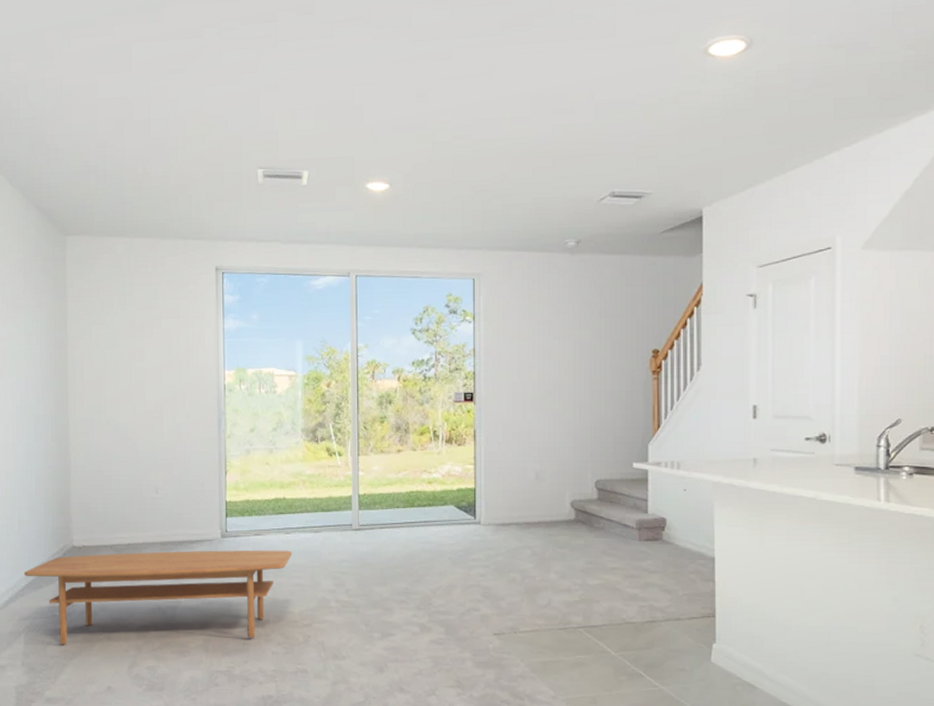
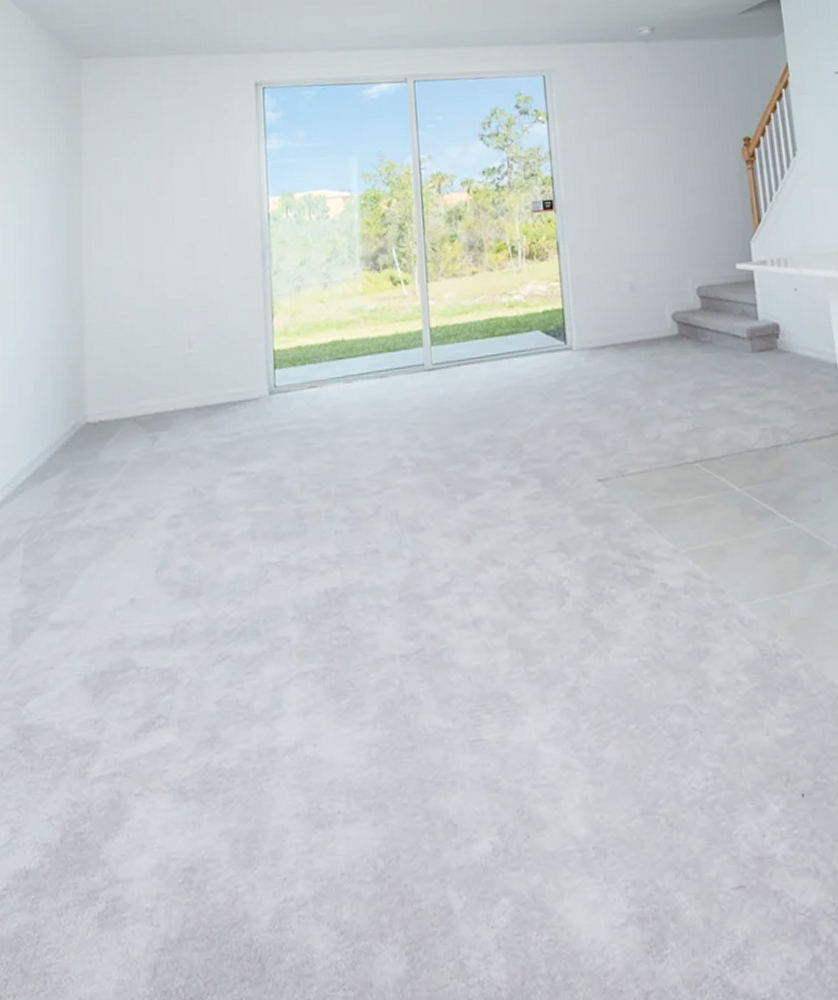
coffee table: present [23,550,293,646] -> none [24,402,355,551]

